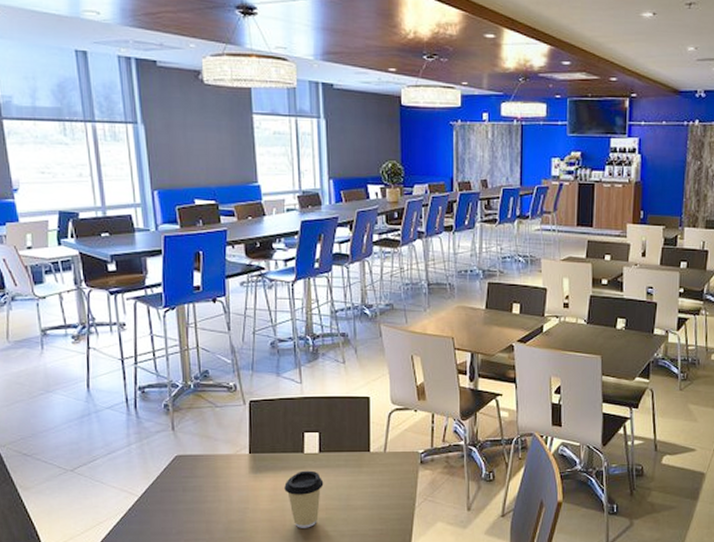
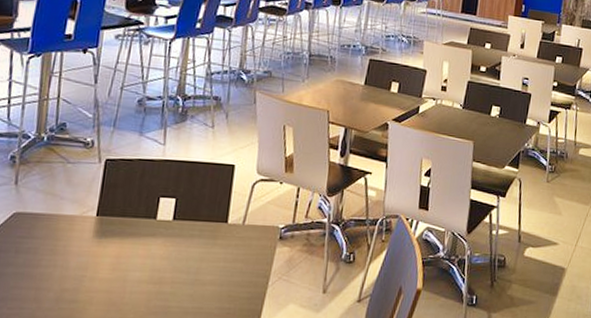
coffee cup: present [284,470,324,528] -> none [129,238,174,302]

